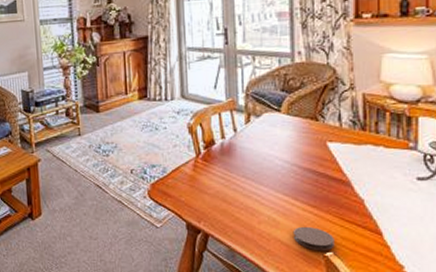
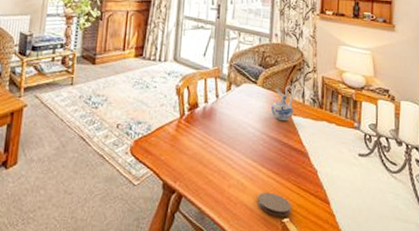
ceramic pitcher: none [301,108,330,150] -> present [271,85,294,121]

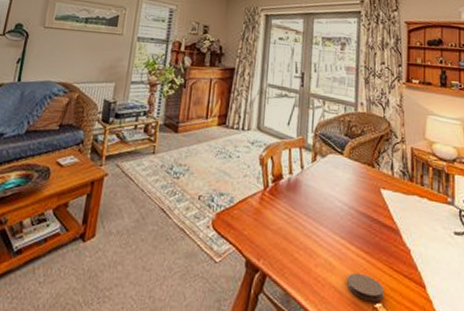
ceramic pitcher: present [271,85,294,121] -> none [359,156,383,195]

